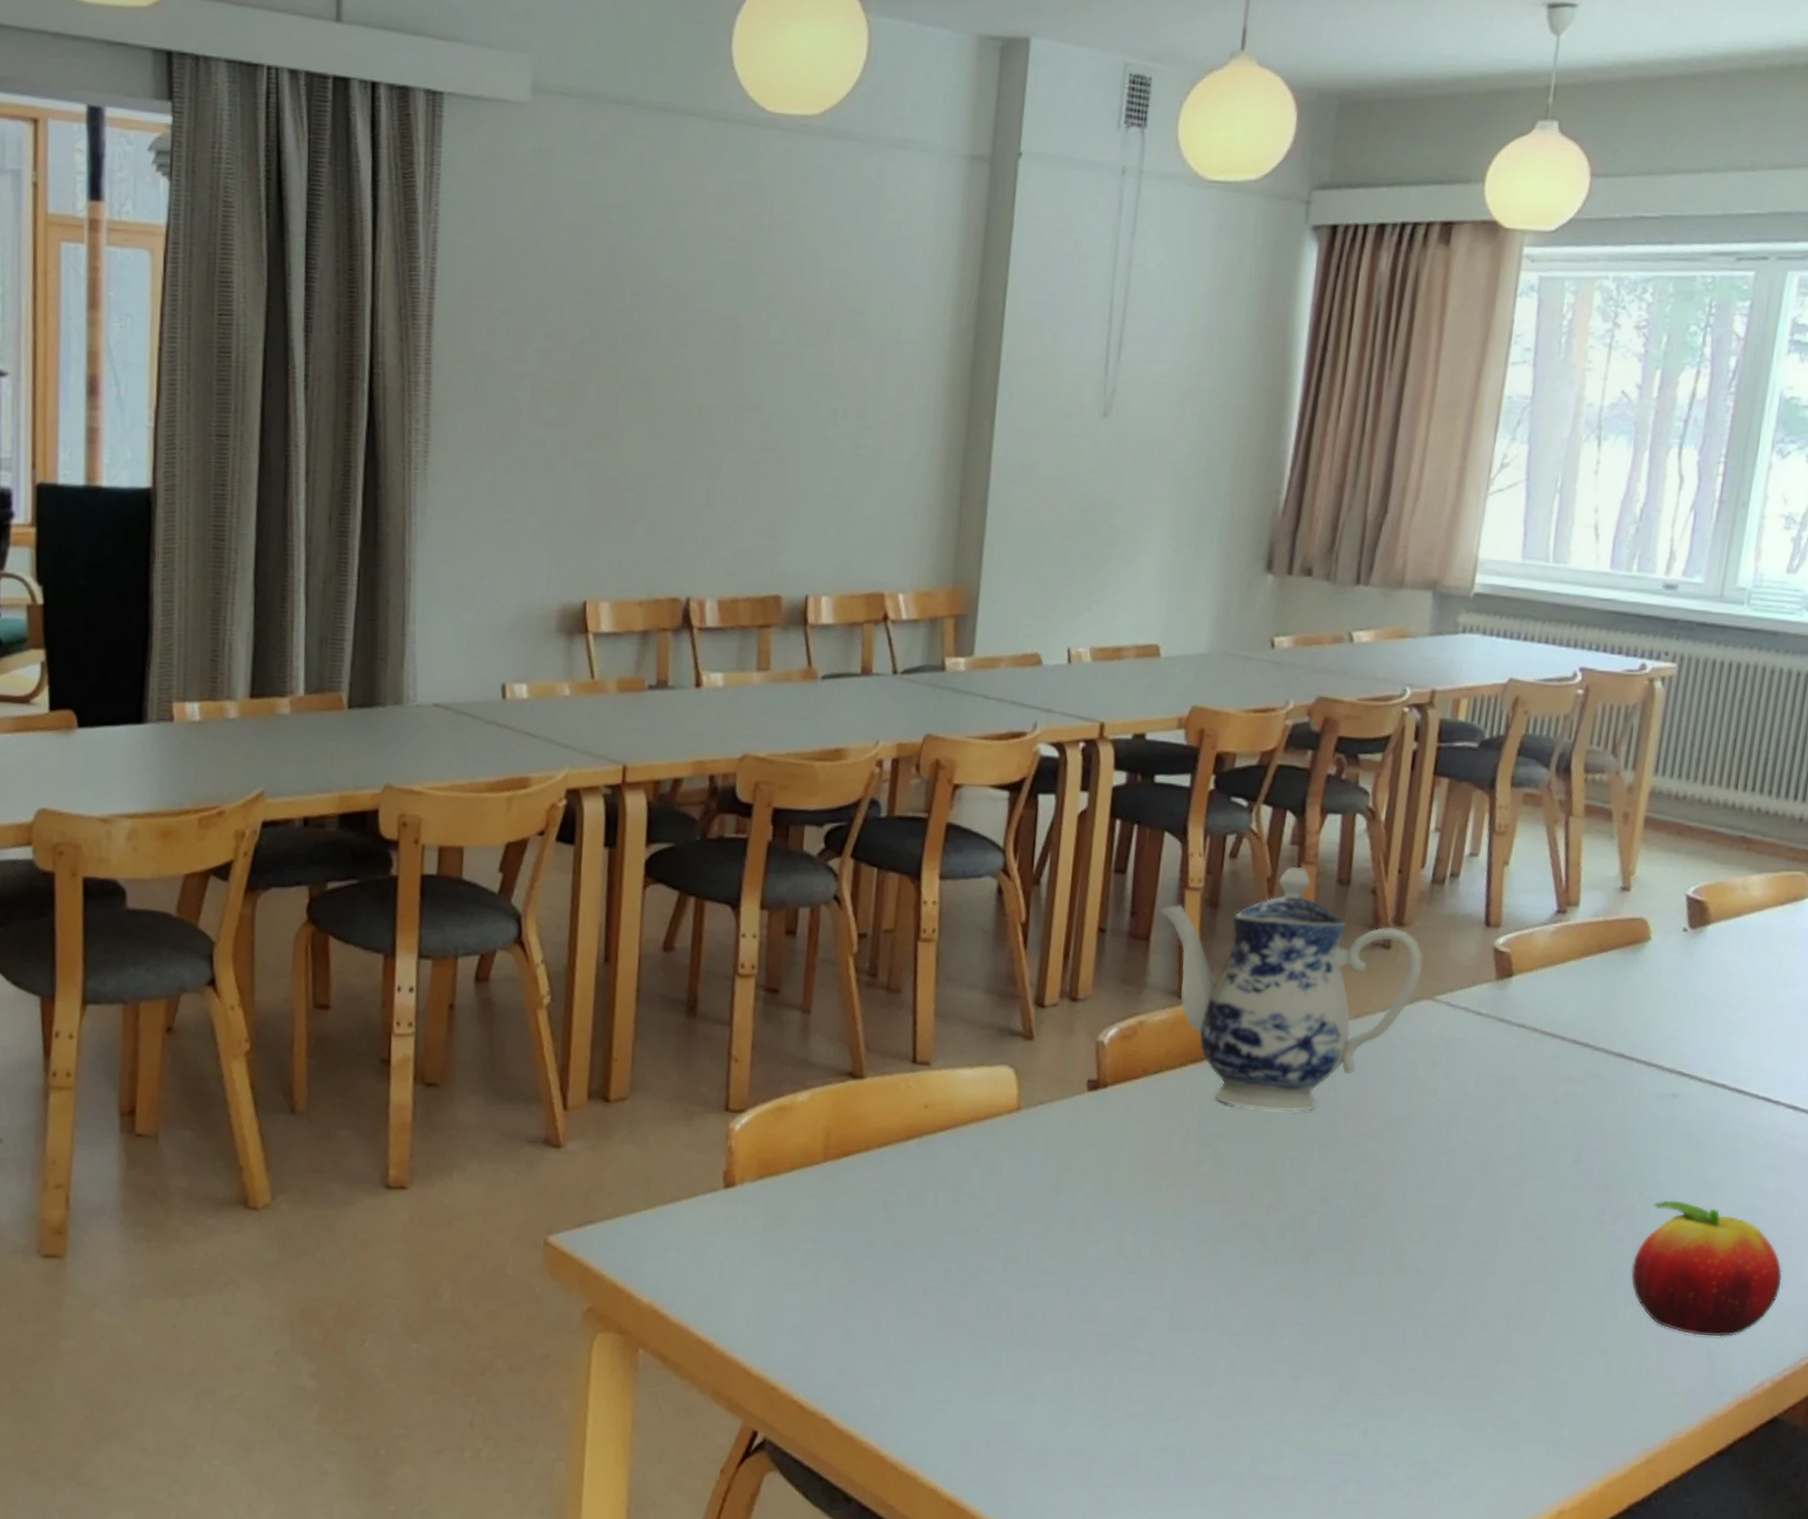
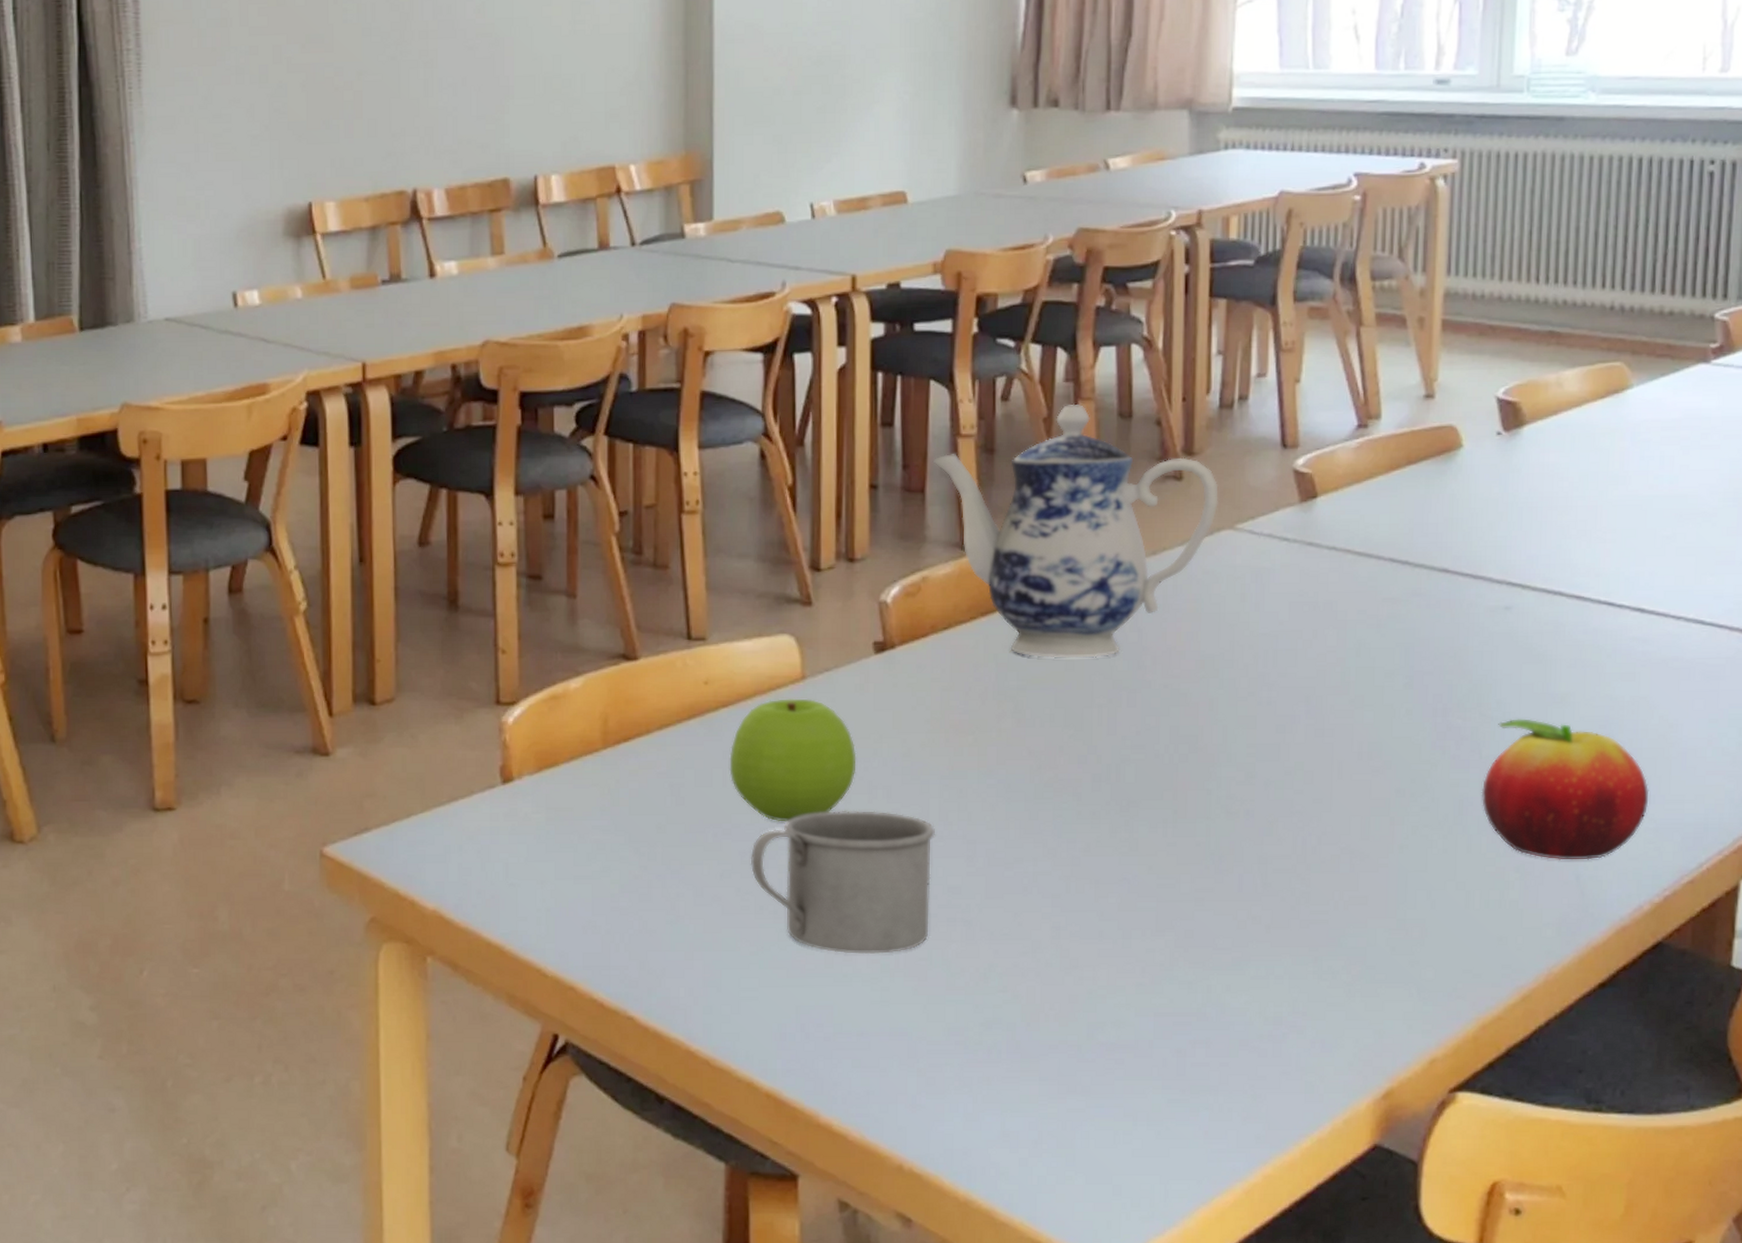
apple: none [940,1127,1062,1246] -> present [729,698,857,823]
mug: none [952,1238,1129,1377] -> present [750,810,936,954]

